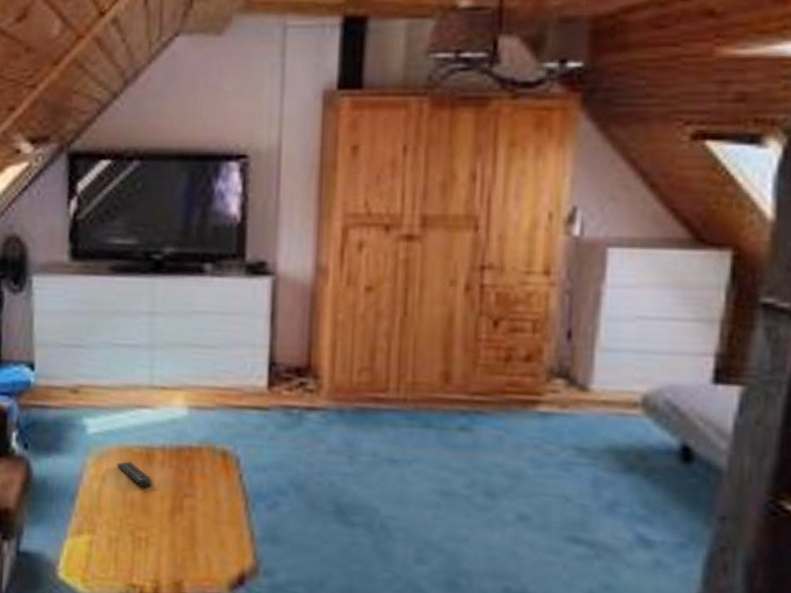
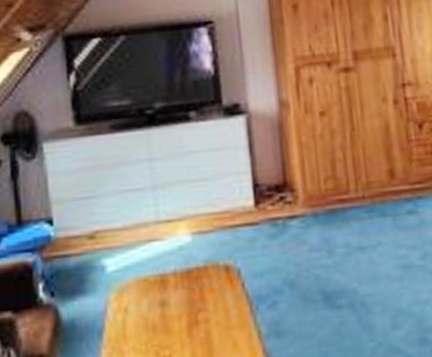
remote control: present [117,461,152,488] -> none [136,290,169,312]

